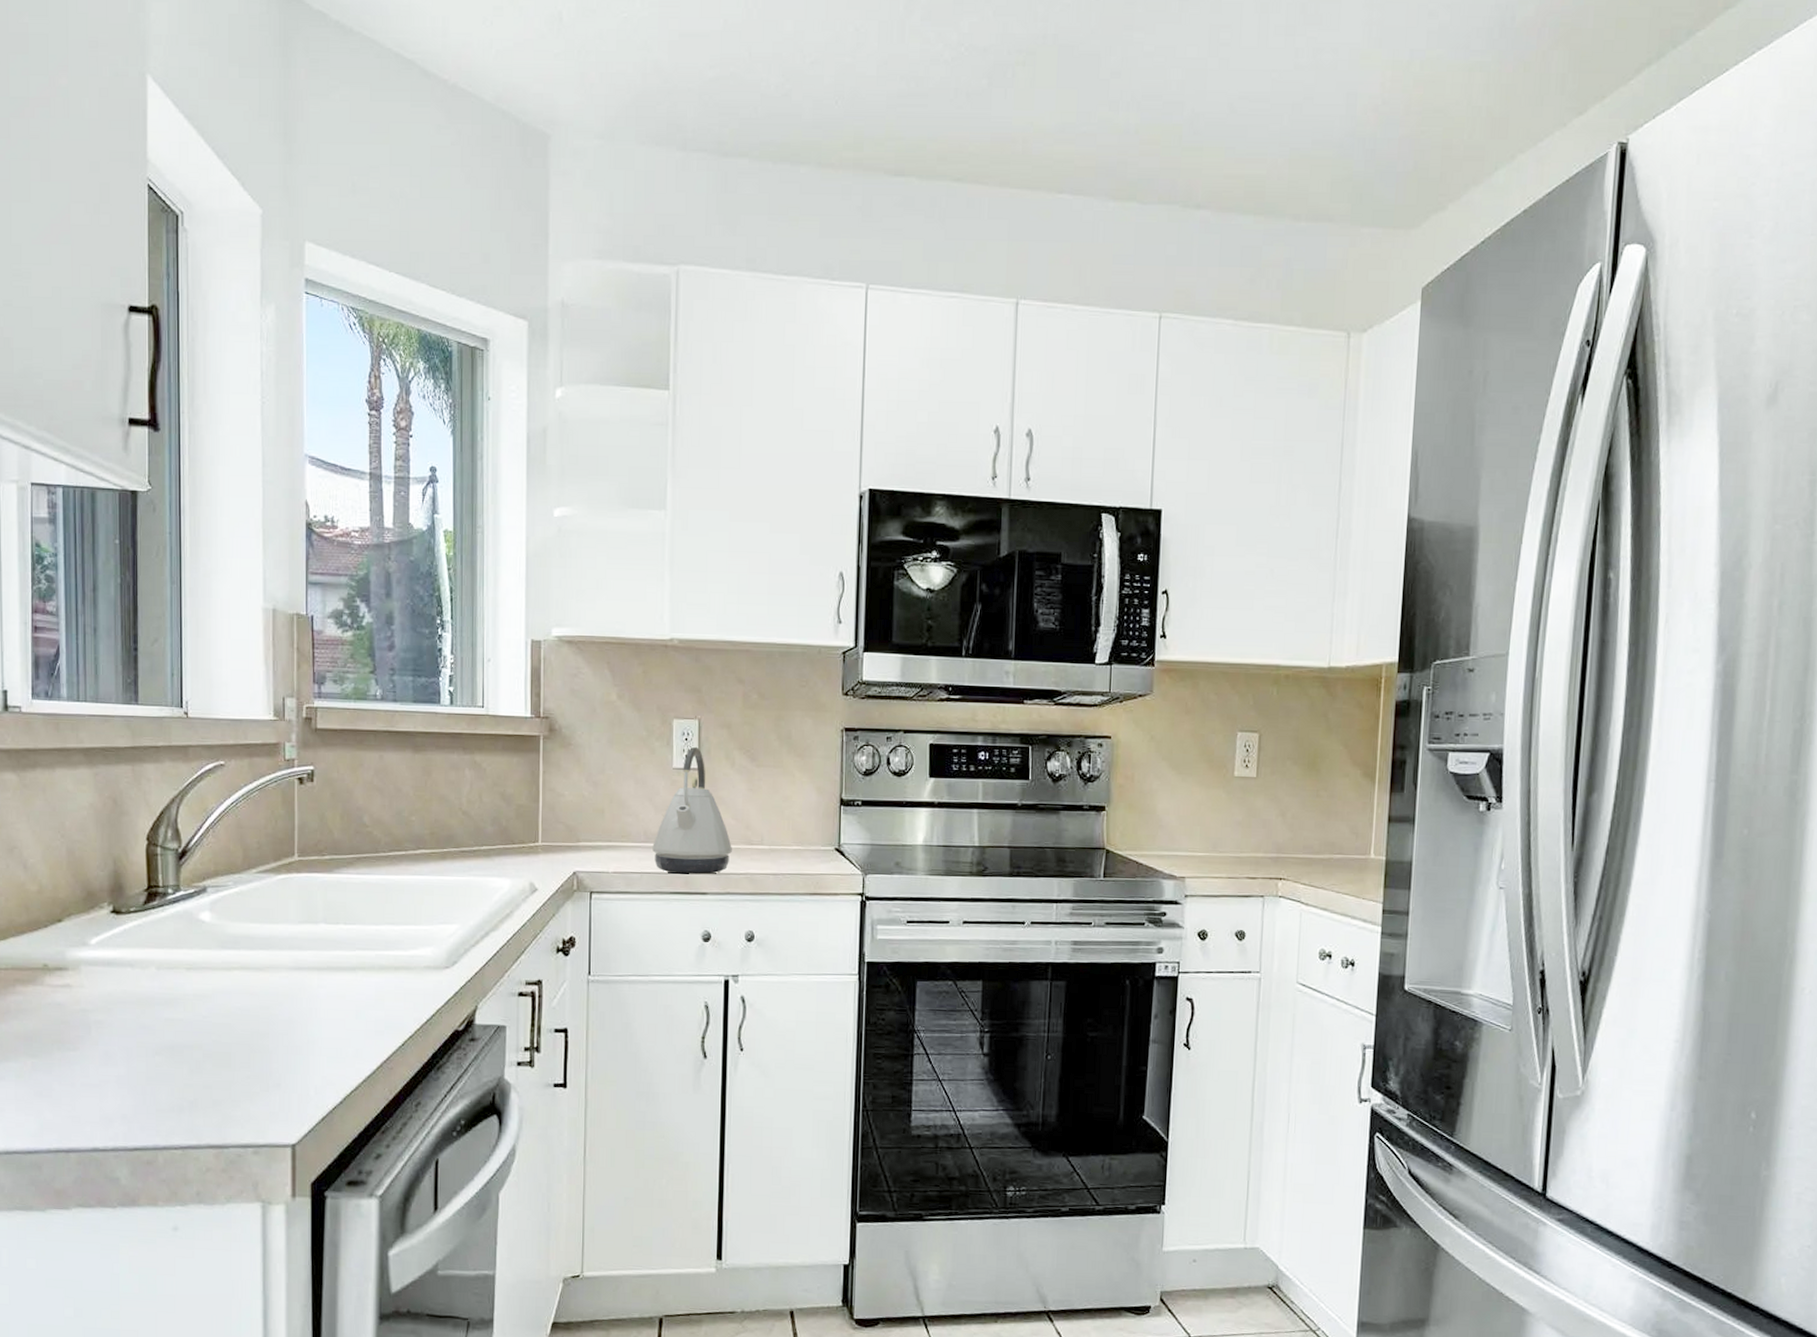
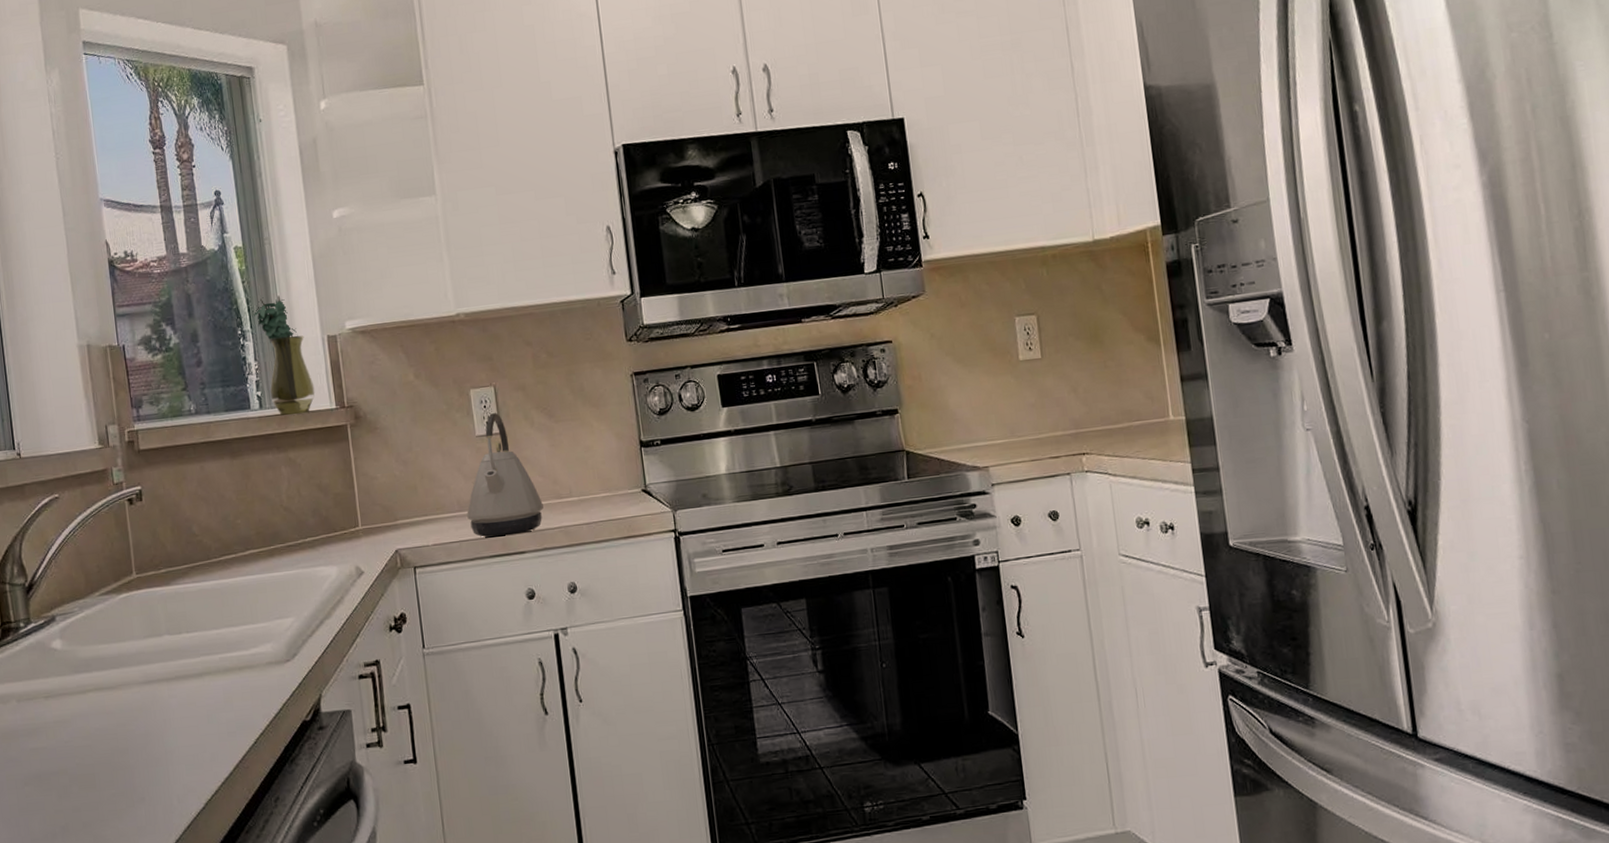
vase: none [454,588,511,718] -> present [251,295,315,417]

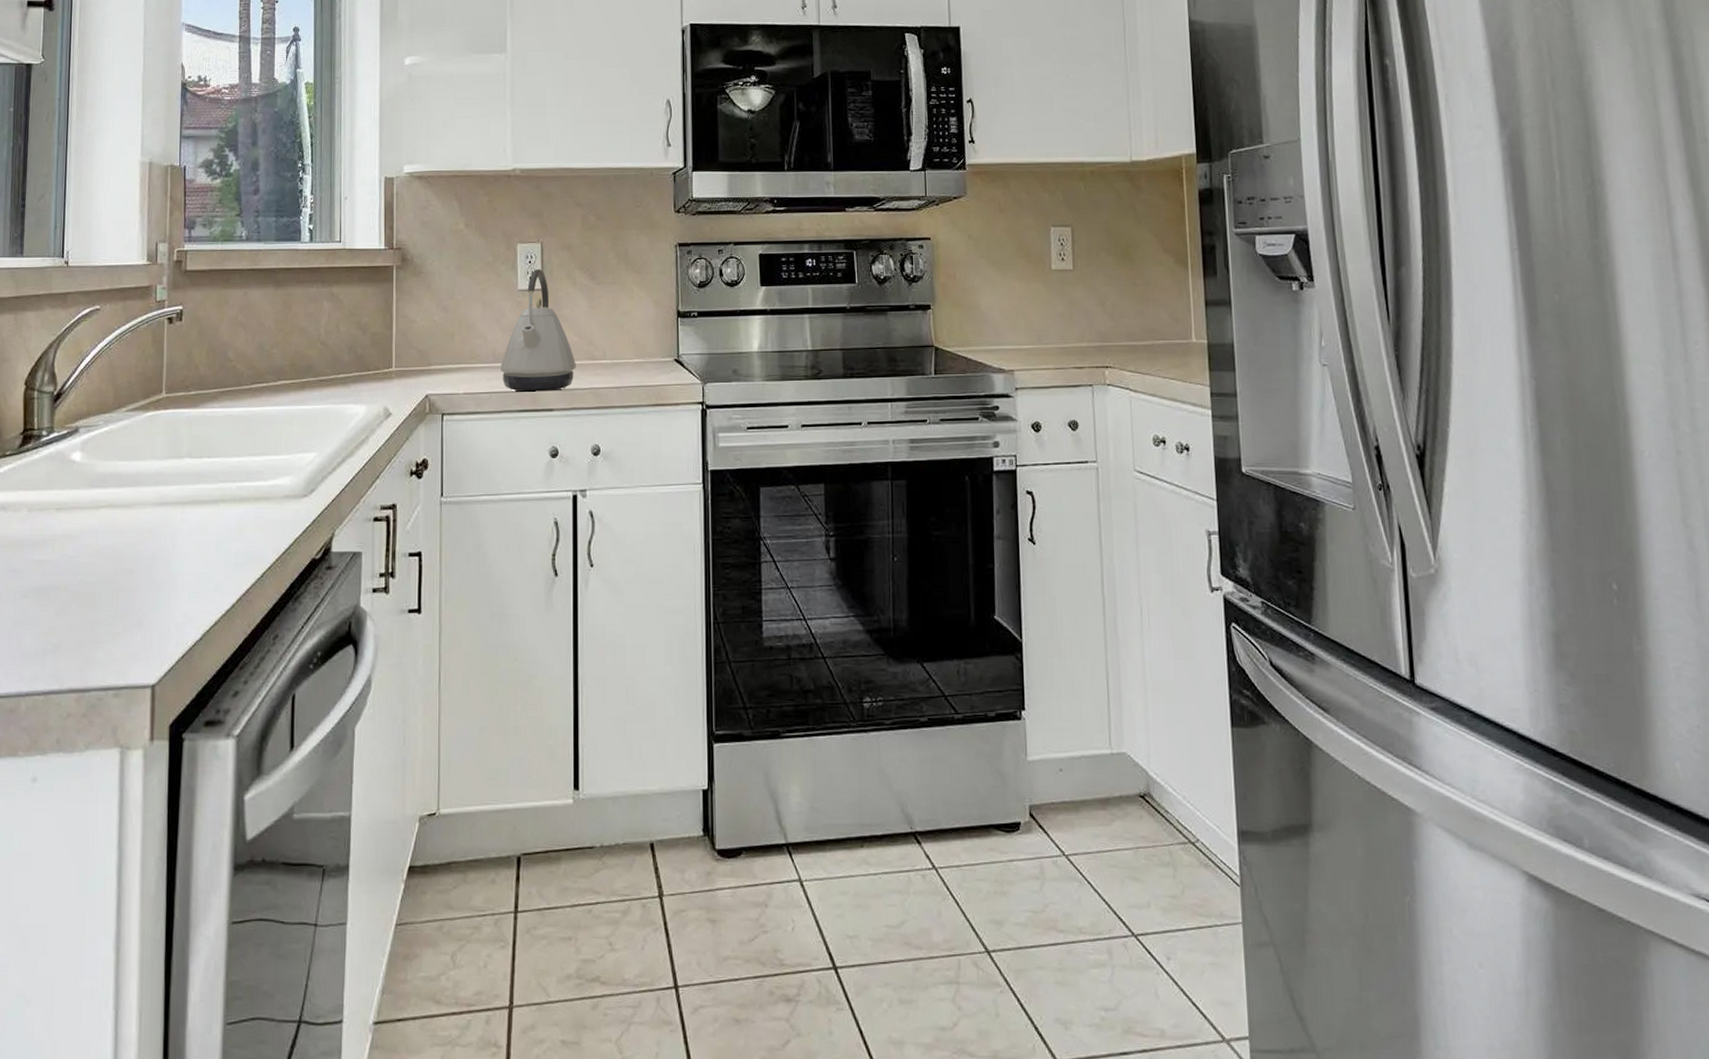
vase: present [251,295,315,417] -> none [314,133,366,251]

